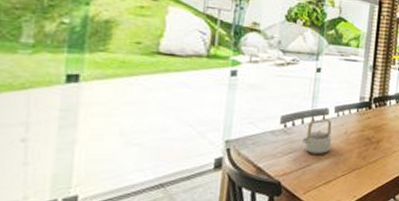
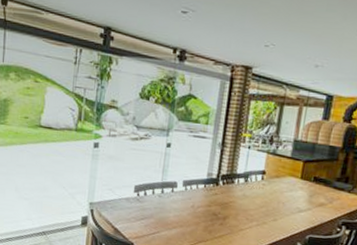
teapot: present [301,118,332,155] -> none [152,191,180,224]

